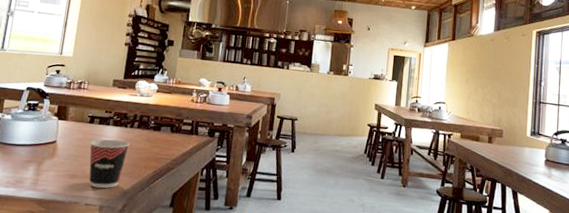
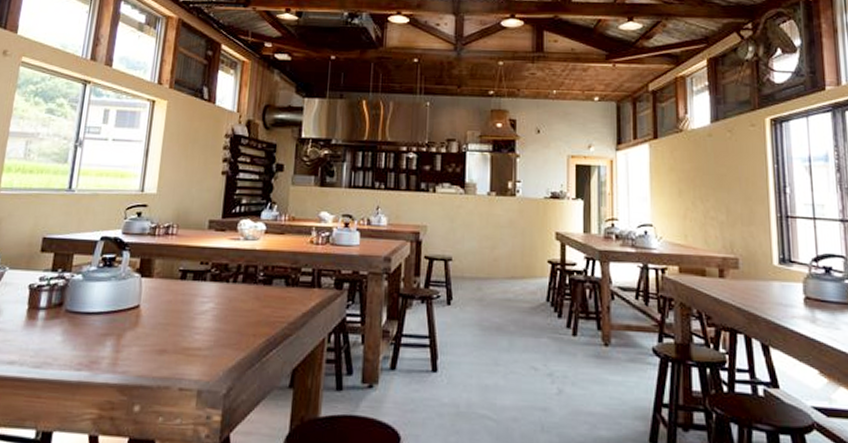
cup: present [89,139,130,189] -> none [181,299,233,367]

